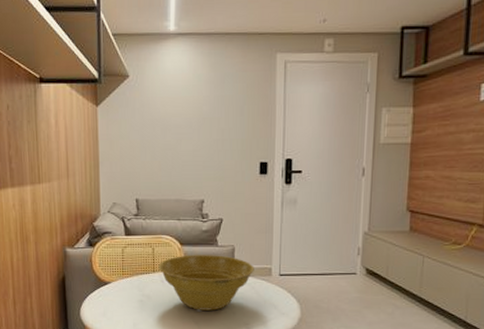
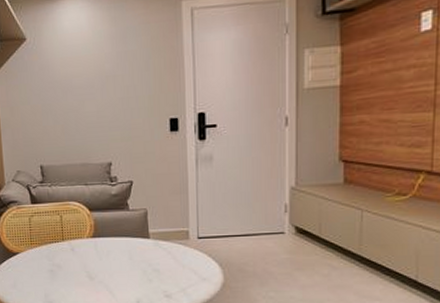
planter bowl: present [158,255,254,311] -> none [67,219,170,278]

